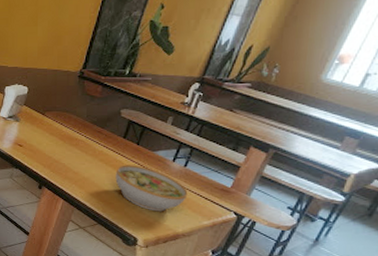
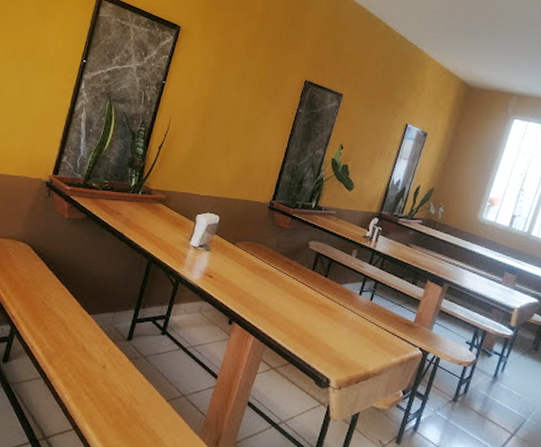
bowl: present [115,165,188,212] -> none [306,298,376,349]

